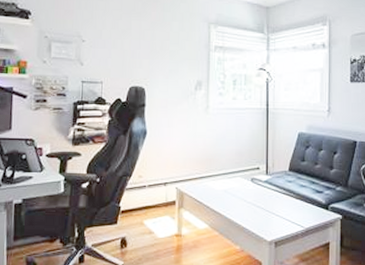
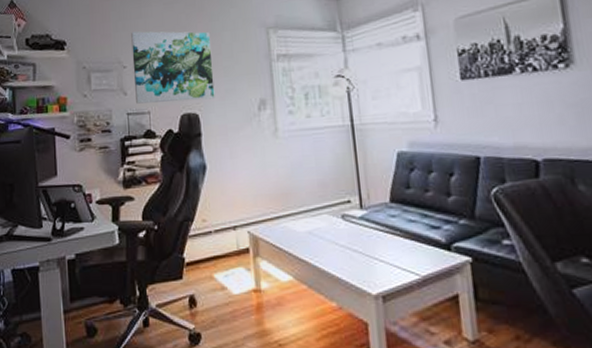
wall art: none [91,11,162,77] -> present [131,31,215,104]

